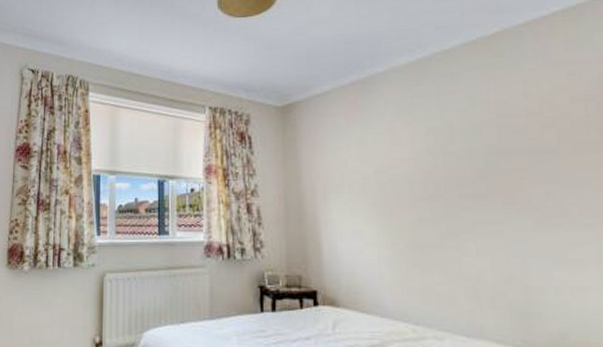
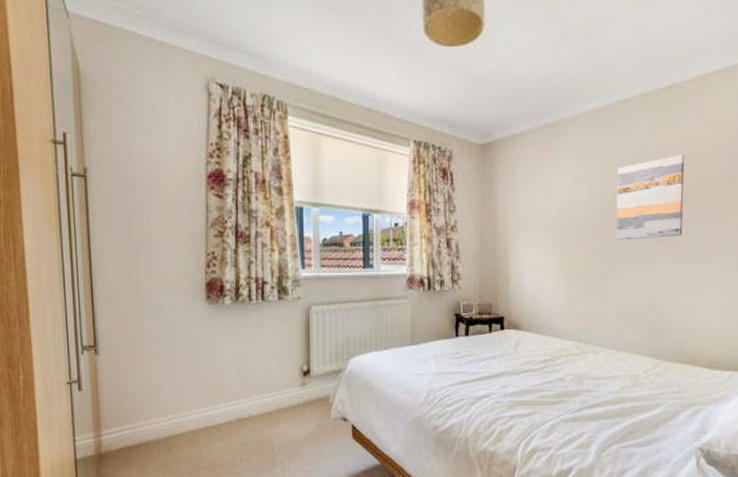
wall art: none [445,103,543,203] -> present [616,154,685,240]

